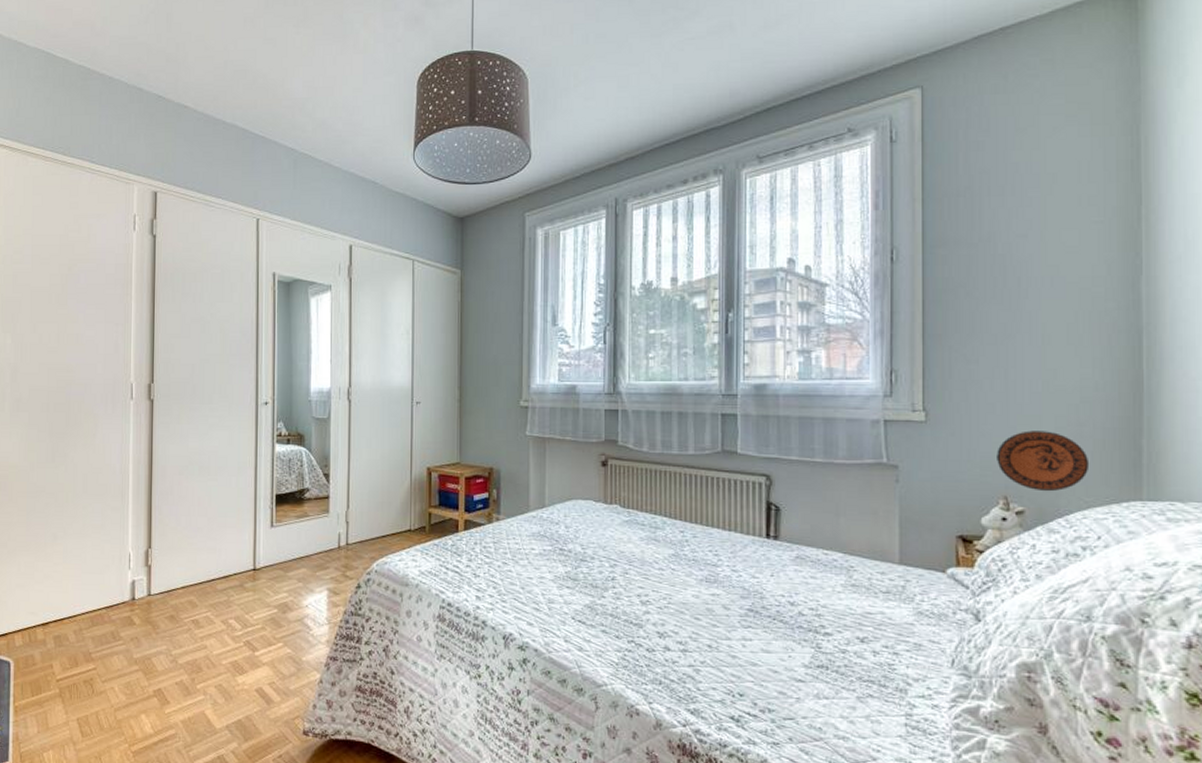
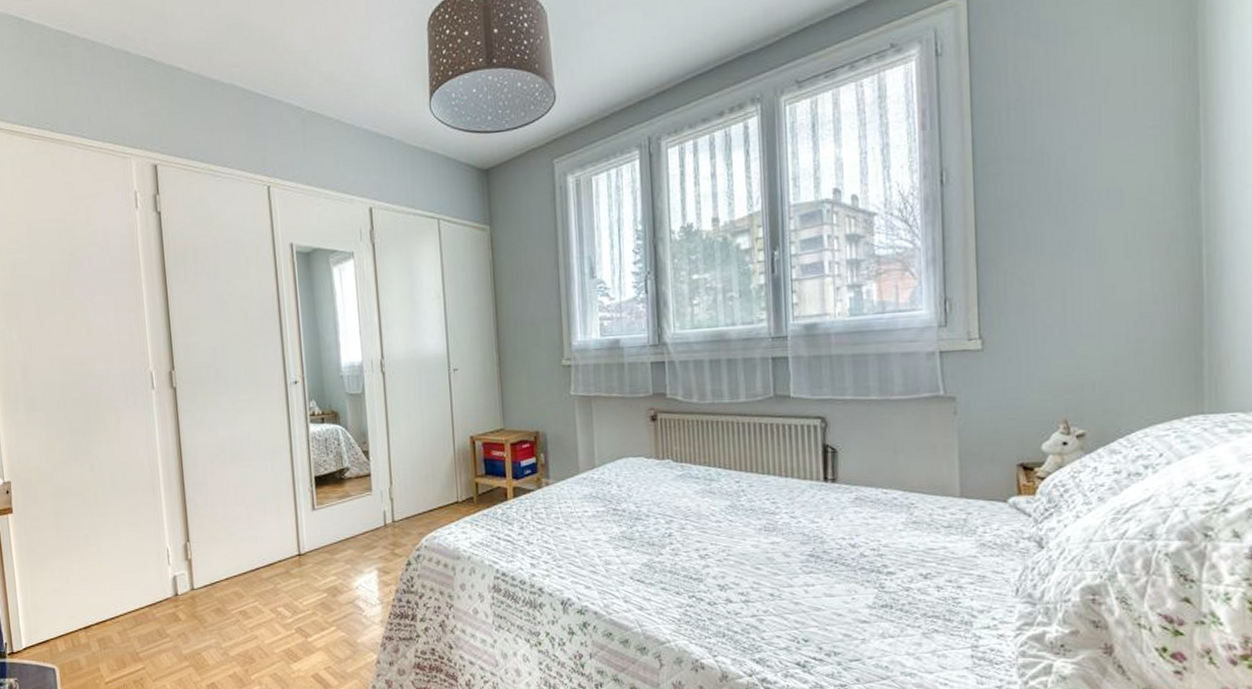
decorative plate: present [997,430,1090,492] -> none [1055,350,1150,413]

